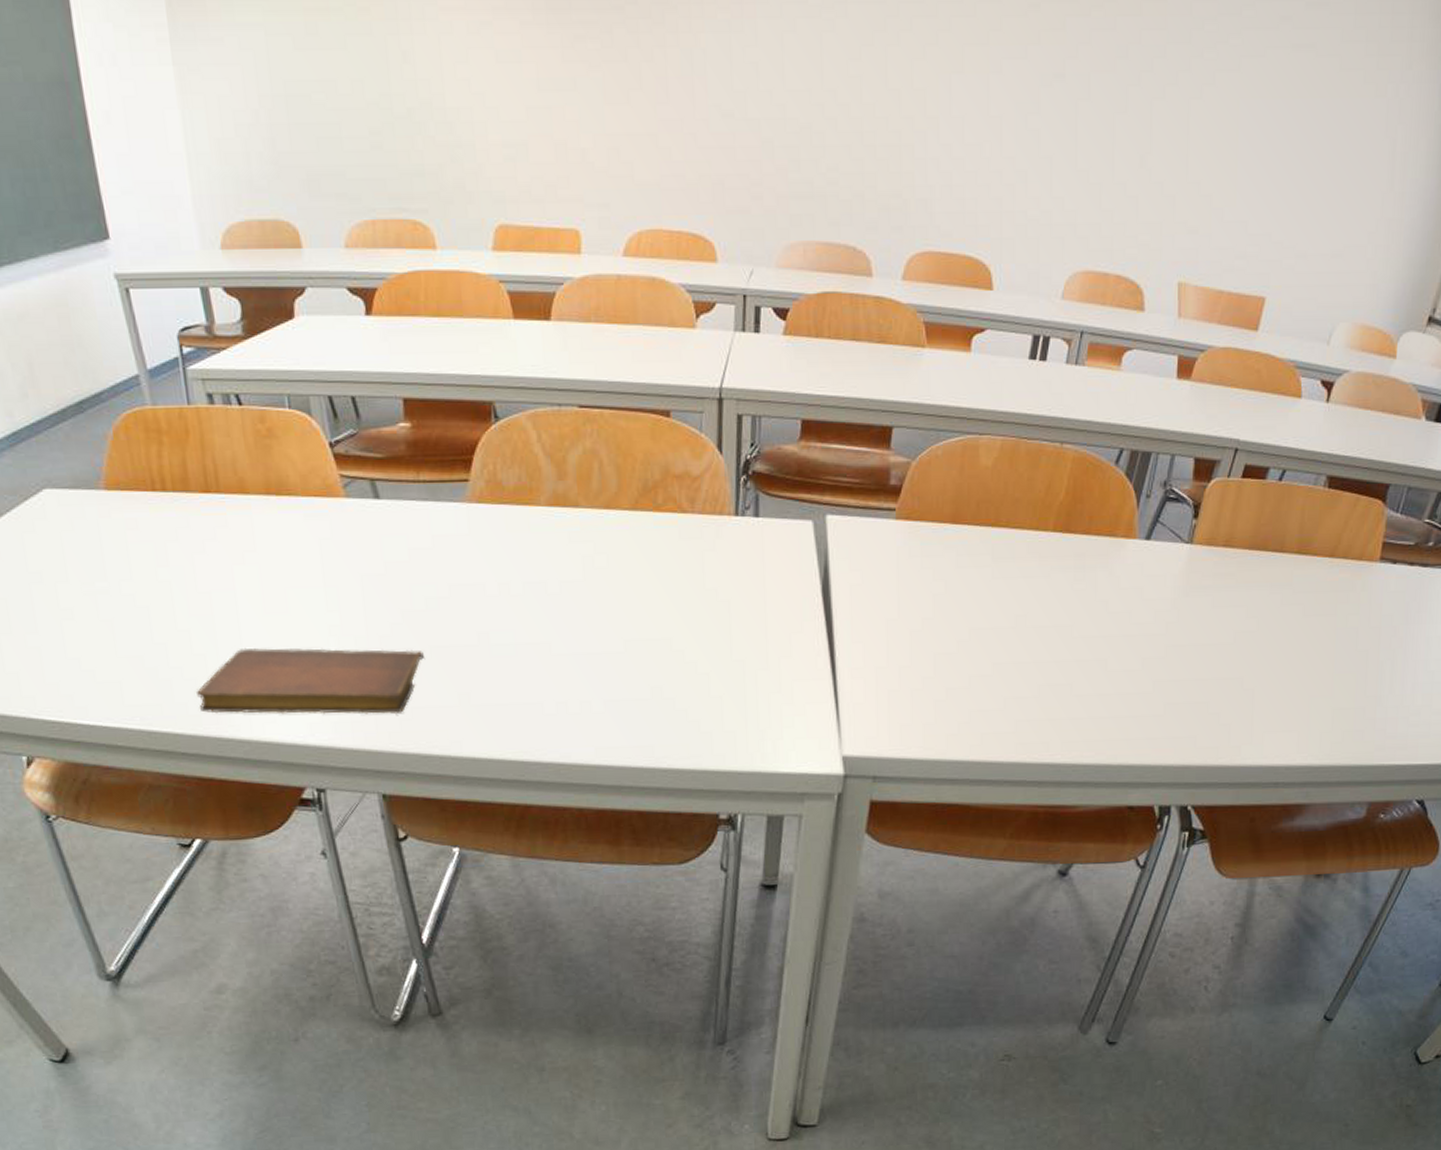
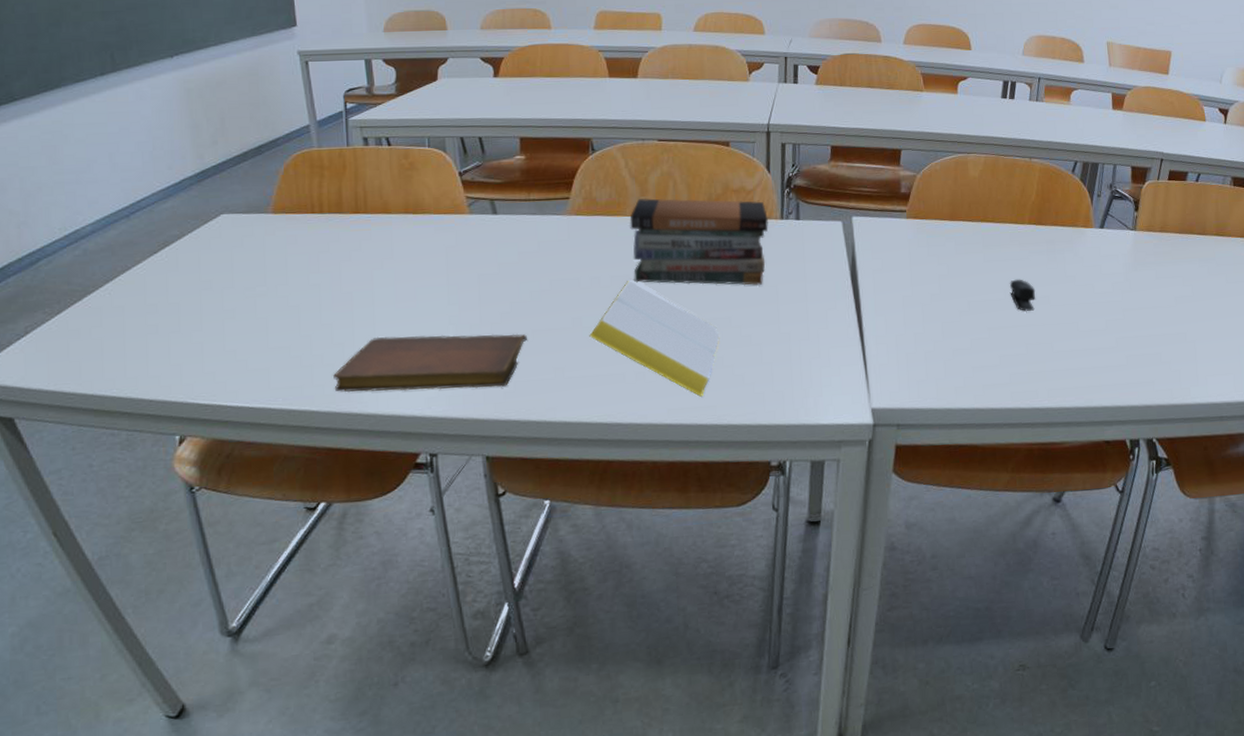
notepad: none [499,587,658,735] -> present [589,279,720,398]
book stack: none [544,484,720,600] -> present [629,198,769,286]
stapler: none [1022,602,1056,645] -> present [1009,279,1036,312]

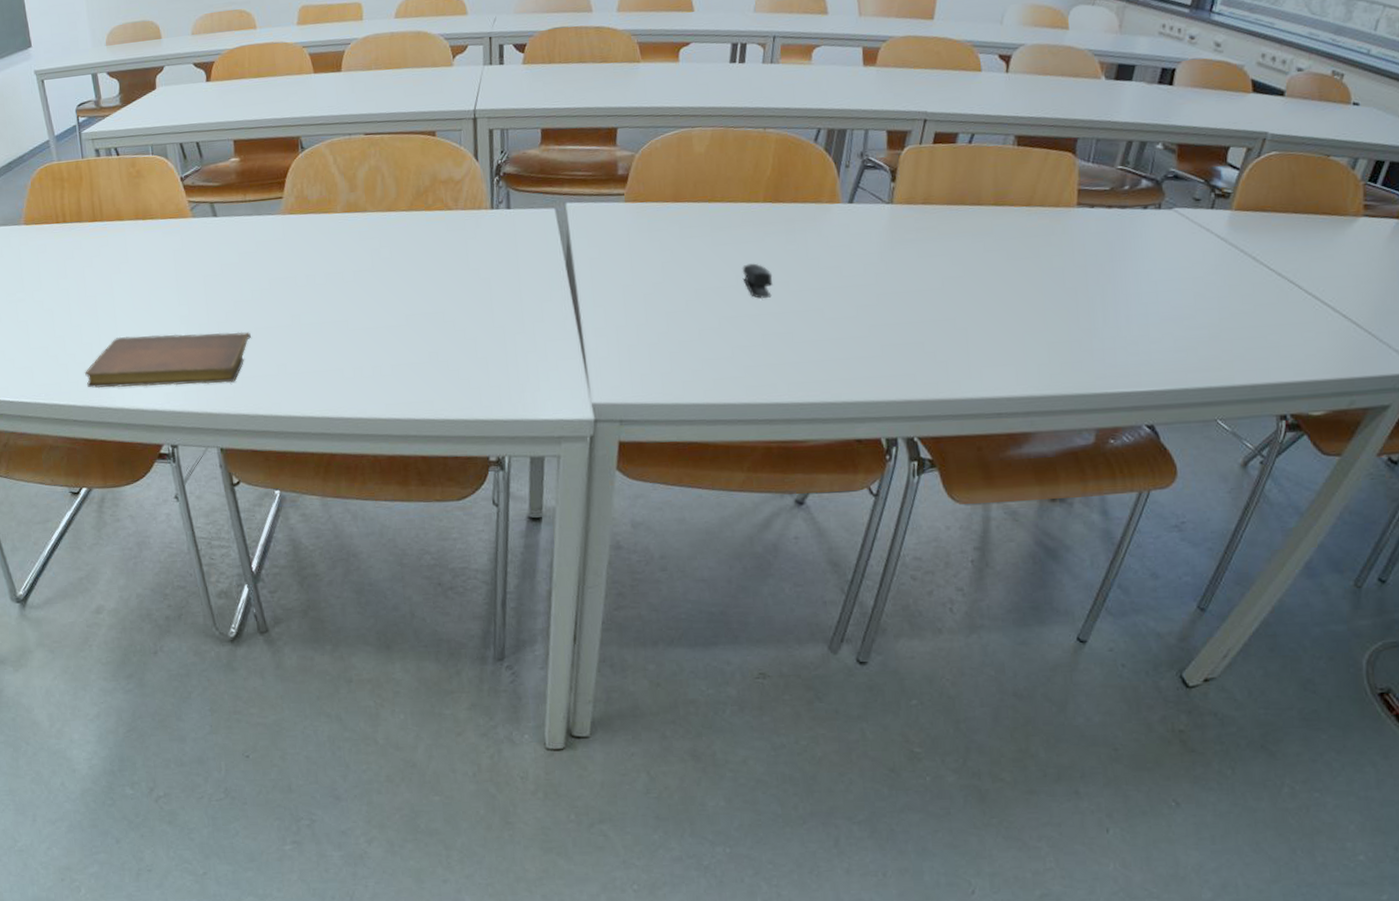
notepad: present [589,279,720,398] -> none [308,276,434,393]
book stack: present [629,198,769,286] -> none [340,191,479,280]

